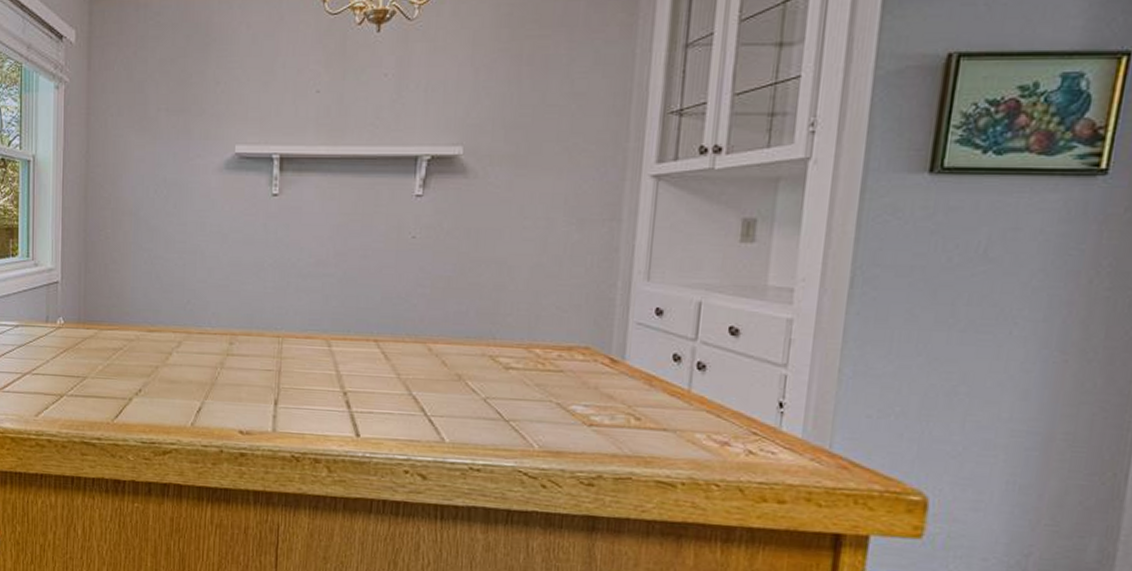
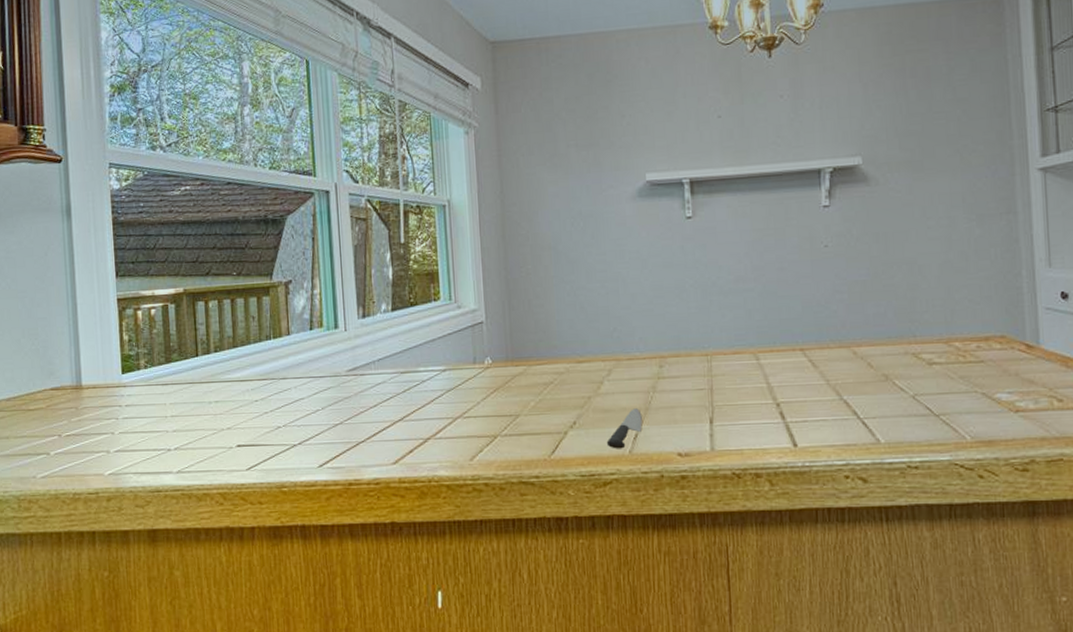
kitchen knife: none [169,382,207,421] -> present [606,408,643,449]

